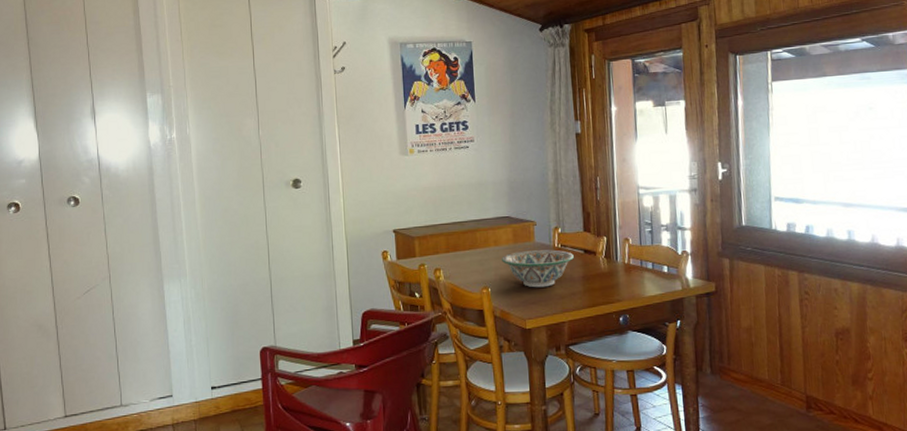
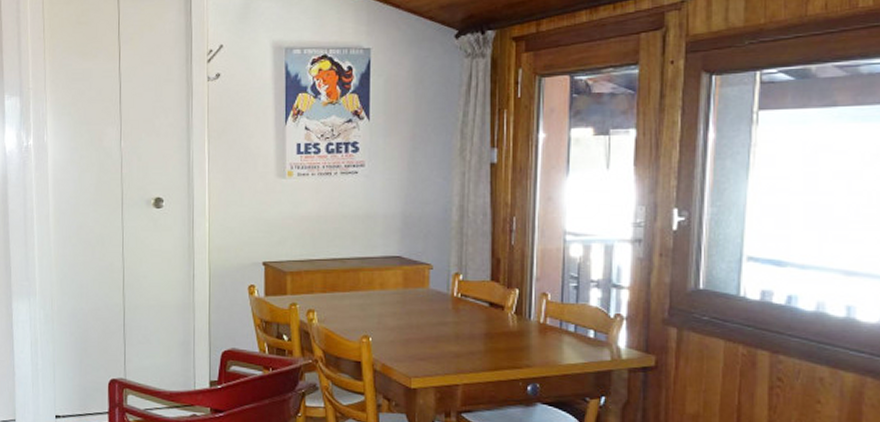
decorative bowl: present [502,249,574,288] -> none [388,298,476,342]

